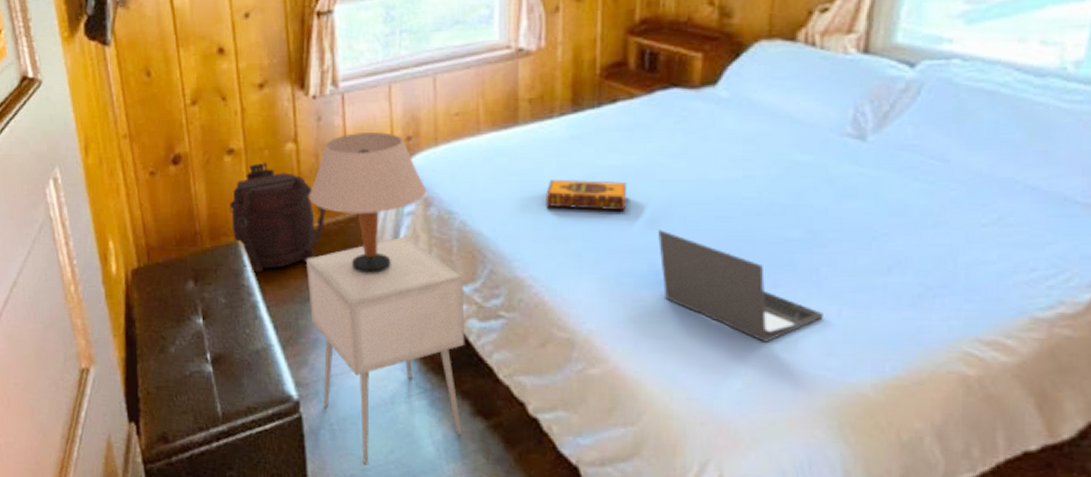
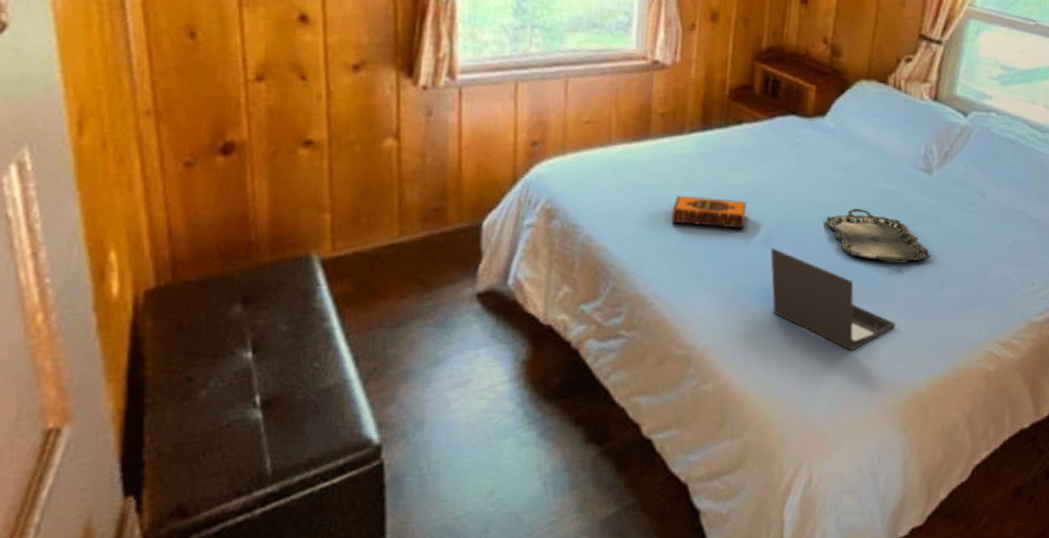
backpack: present [230,162,326,273] -> none [302,159,430,293]
nightstand: present [306,236,465,465] -> none [401,250,584,512]
table lamp: present [309,132,427,274] -> none [410,133,551,293]
serving tray: none [725,184,871,245] -> present [827,208,931,264]

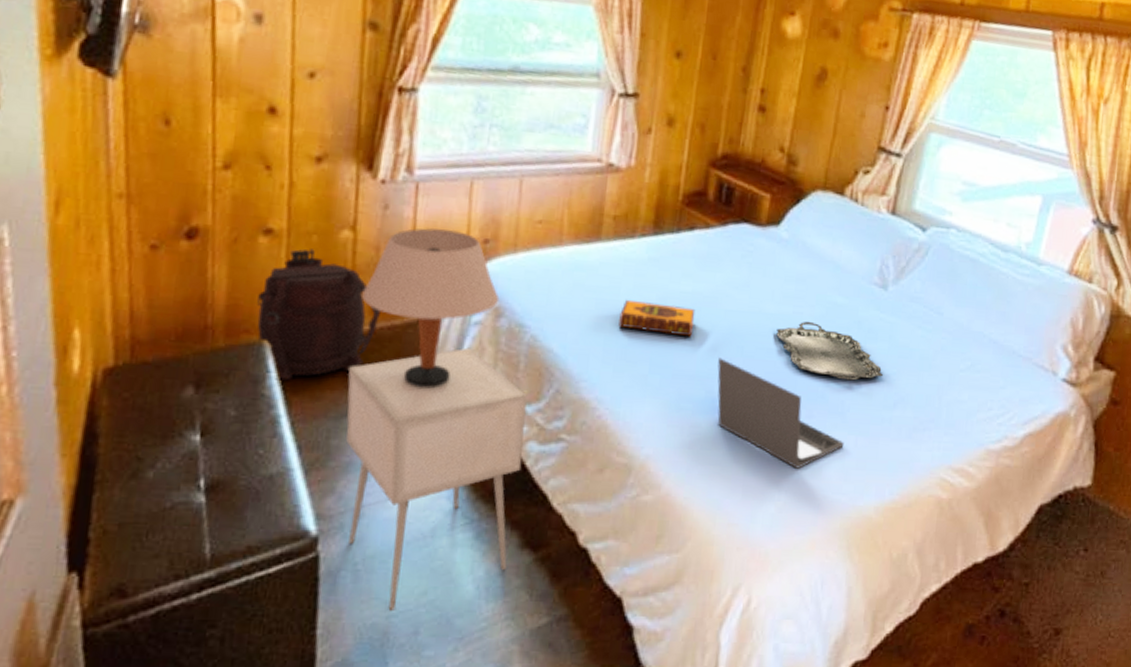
backpack: none [302,159,430,293] -> present [257,249,381,381]
nightstand: none [401,250,584,512] -> present [346,347,528,611]
table lamp: none [410,133,551,293] -> present [362,228,500,388]

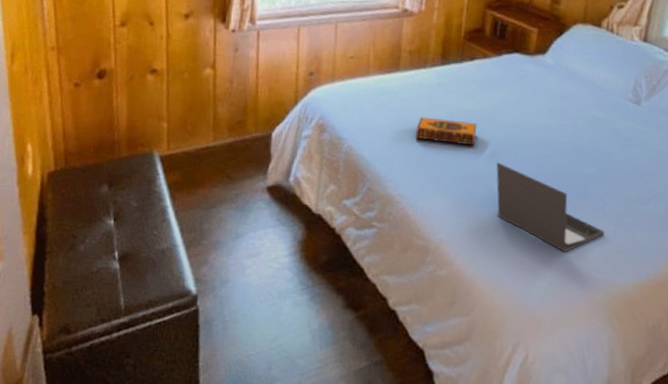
backpack: present [257,249,381,381] -> none [148,83,235,181]
nightstand: present [346,347,528,611] -> none [214,155,346,351]
table lamp: present [362,228,500,388] -> none [221,65,323,186]
serving tray: present [776,321,884,381] -> none [545,132,639,181]

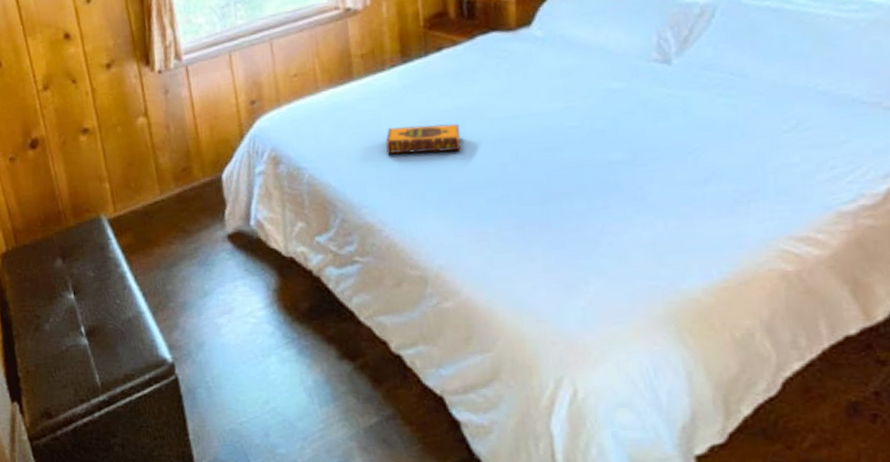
laptop: present [496,162,605,252] -> none [493,165,652,260]

